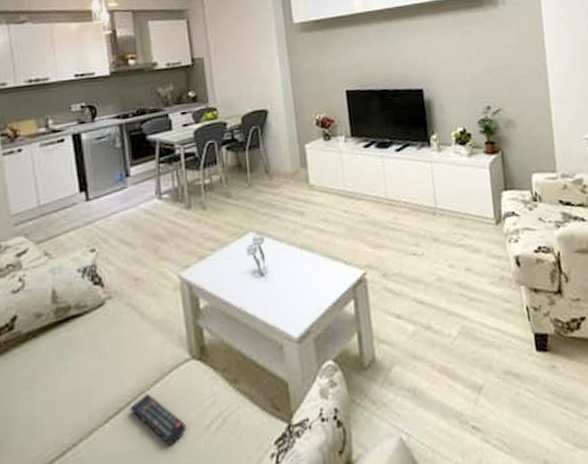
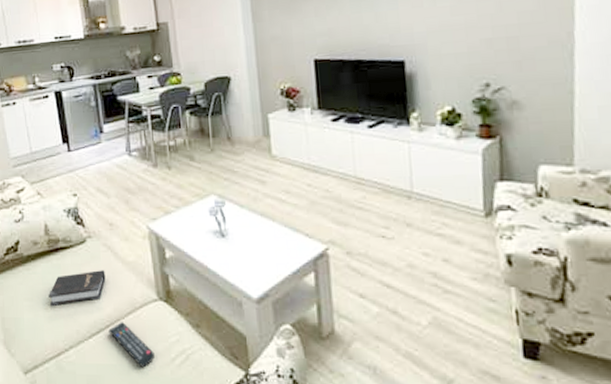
hardback book: none [53,335,128,393] -> present [49,270,106,307]

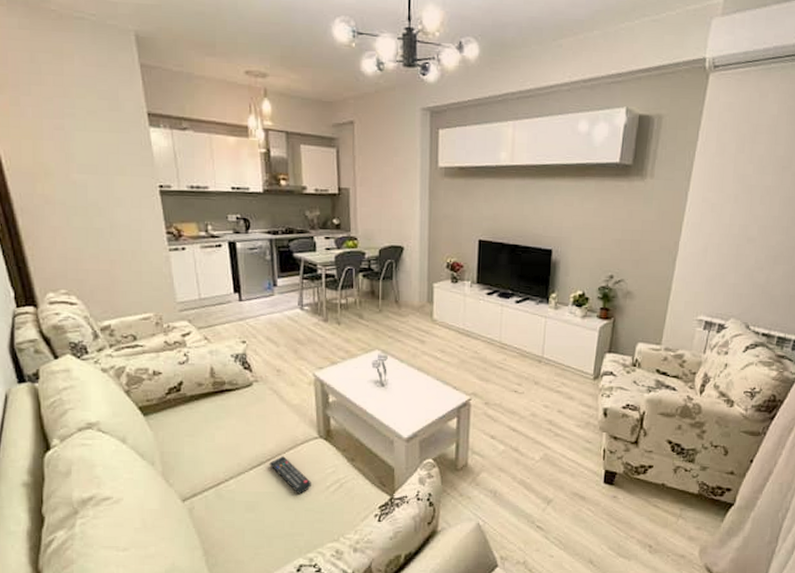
hardback book: present [49,270,106,307] -> none [211,411,270,443]

